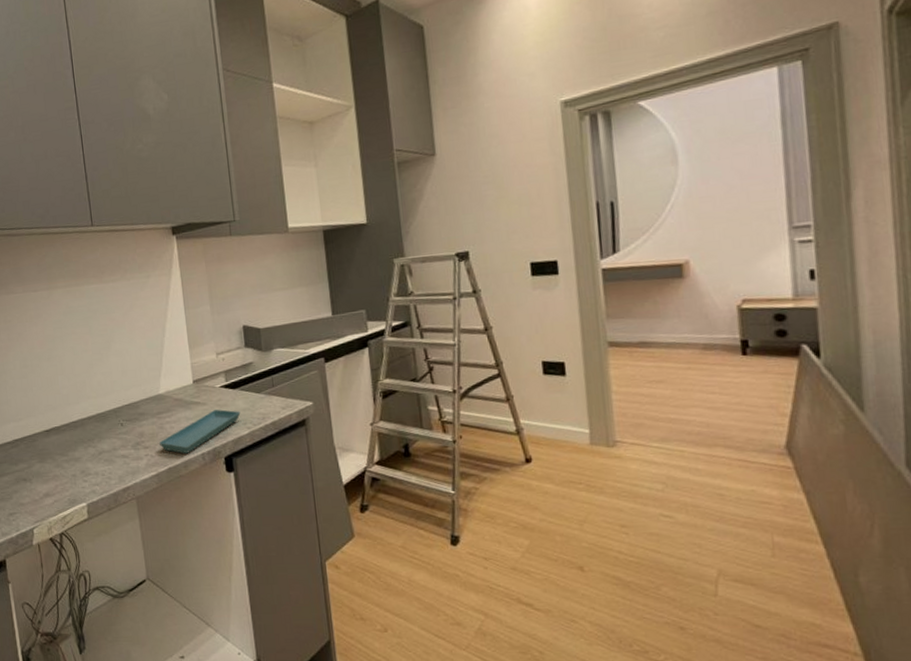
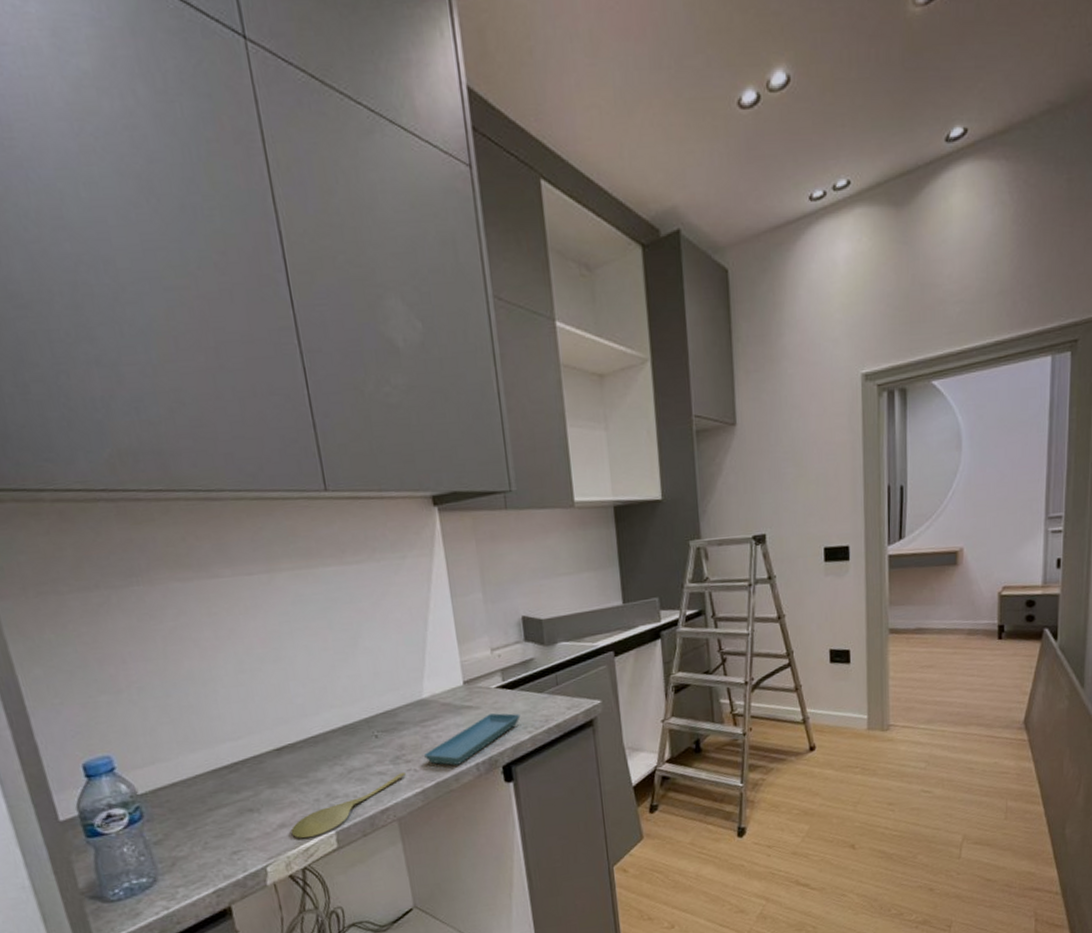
spoon: none [53,457,144,508] -> present [291,773,406,839]

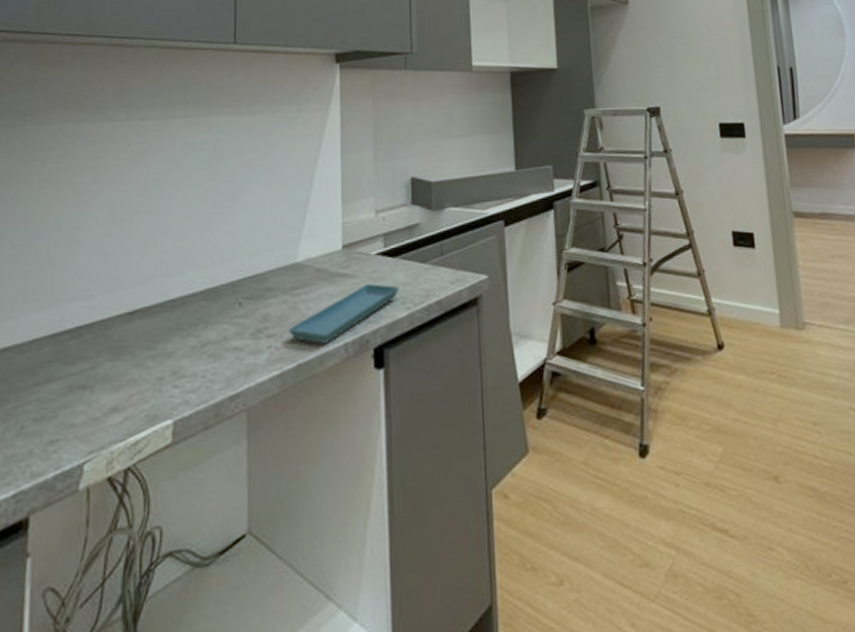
spoon: present [291,773,406,839] -> none [122,350,265,429]

